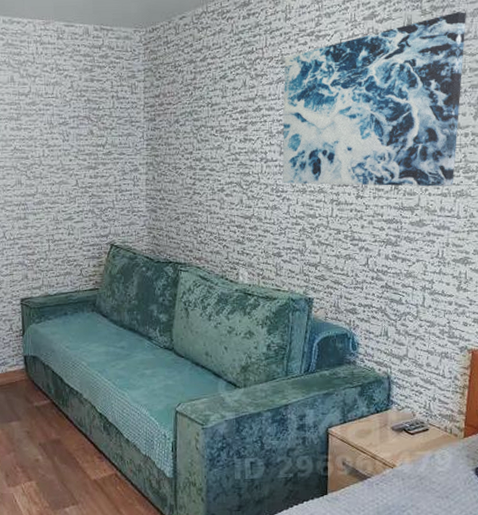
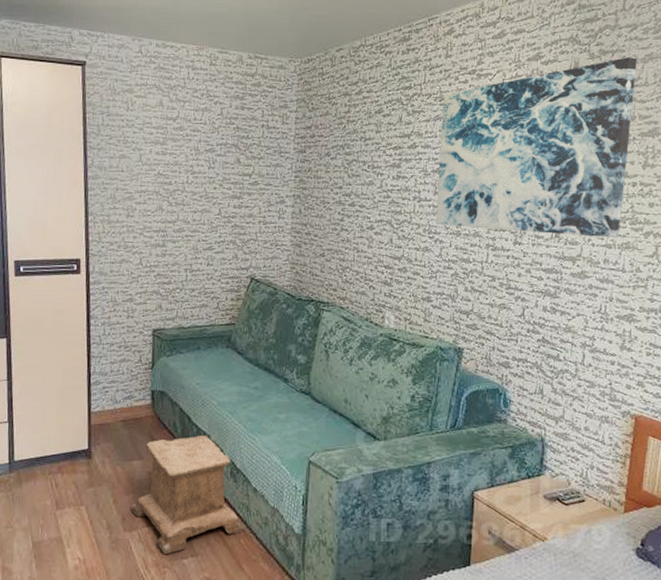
stool: none [13,393,119,504] -> present [131,434,244,554]

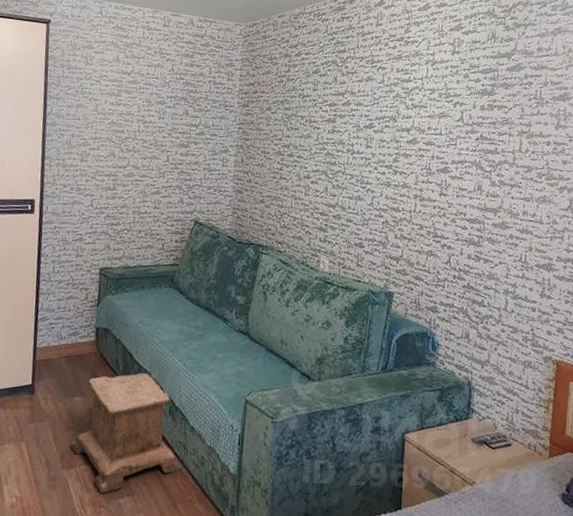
wall art: present [435,57,637,238] -> none [367,30,547,192]

